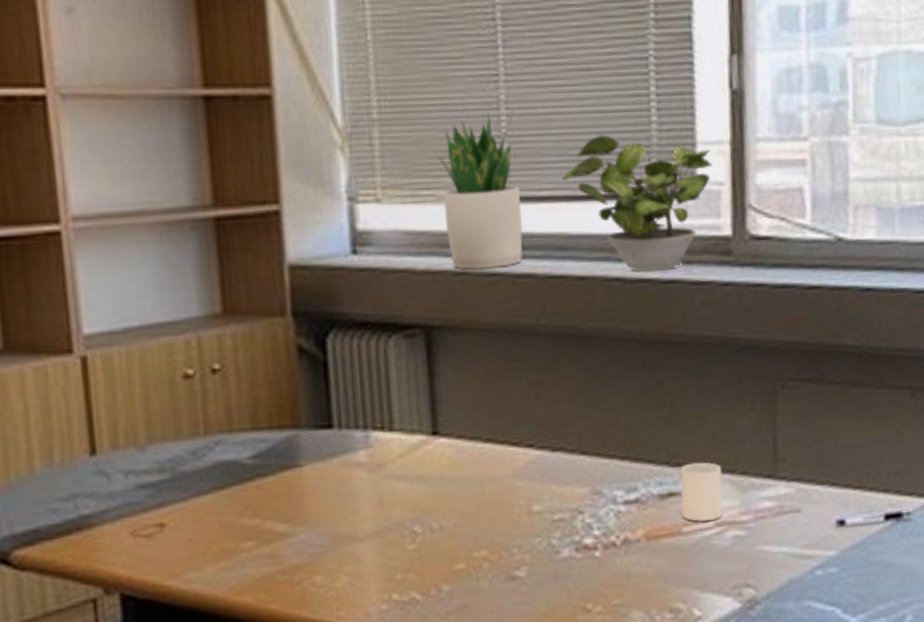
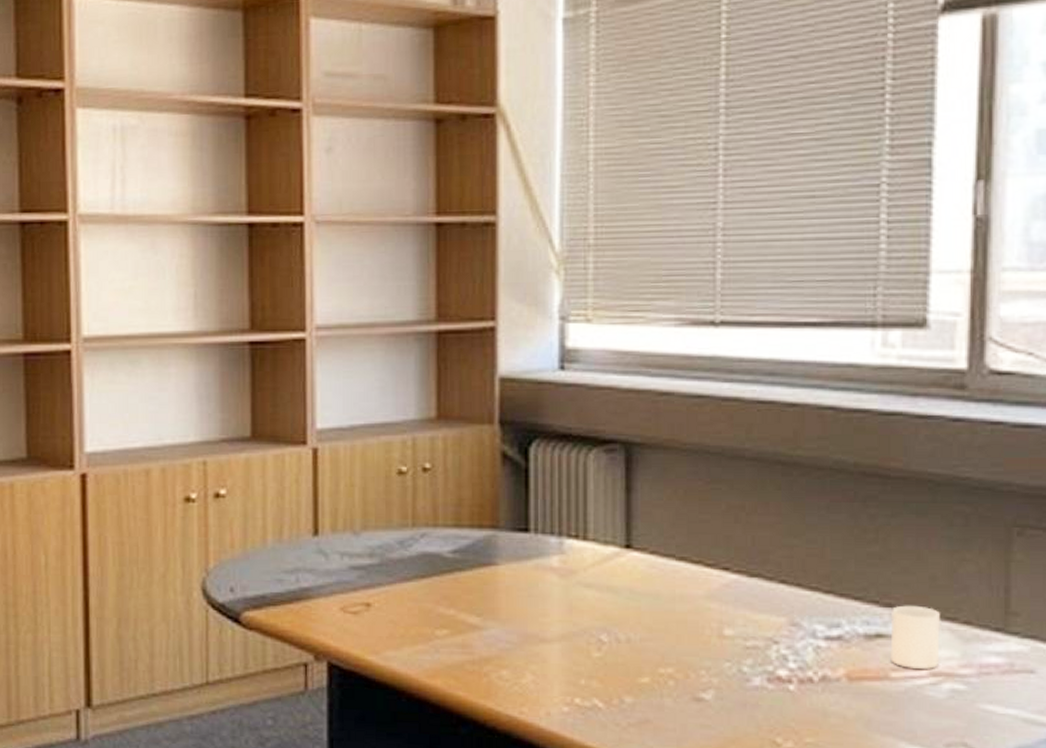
planter: present [435,111,523,270] -> none [648,237,731,390]
potted plant: present [562,134,713,273] -> none [777,262,948,403]

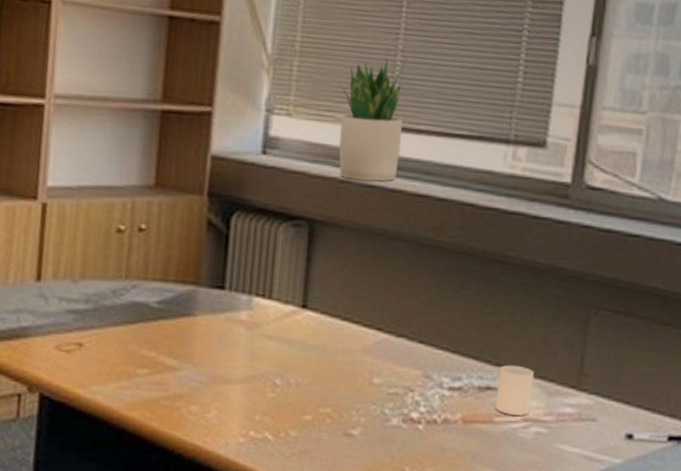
planter: none [648,237,731,390] -> present [339,58,408,182]

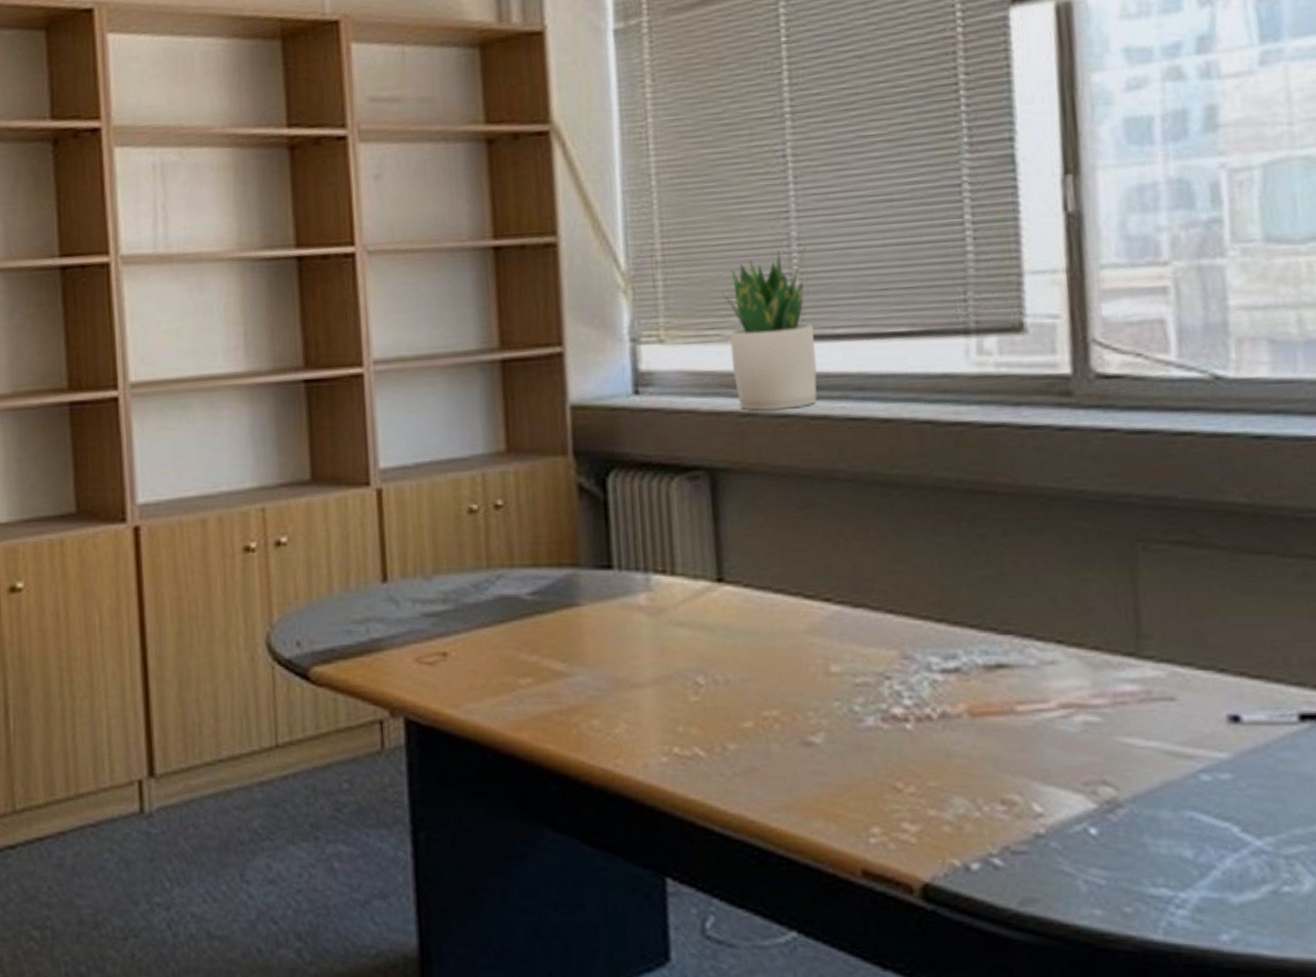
cup: present [495,365,534,416] -> none [1011,631,1069,701]

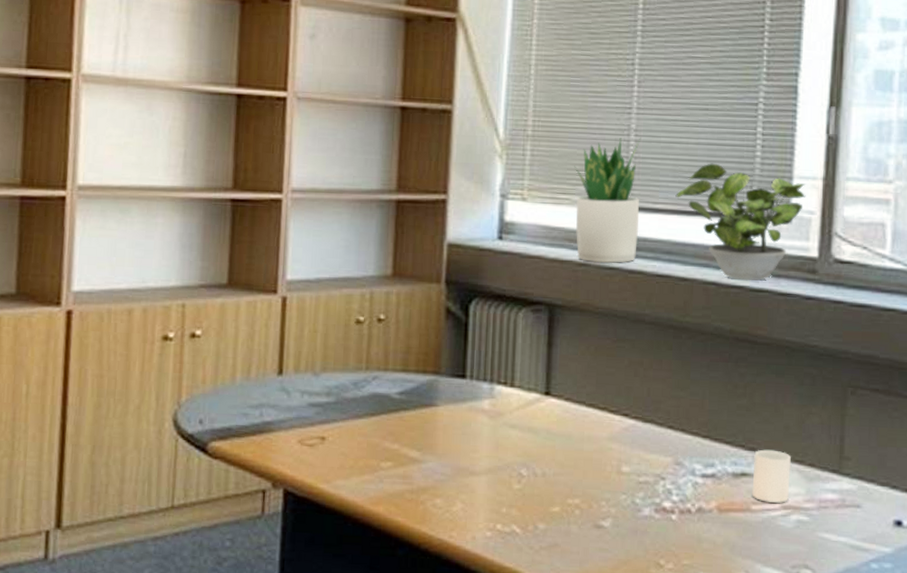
potted plant: none [861,267,1045,415] -> present [675,163,806,281]
cup: none [1011,631,1069,701] -> present [752,449,792,503]

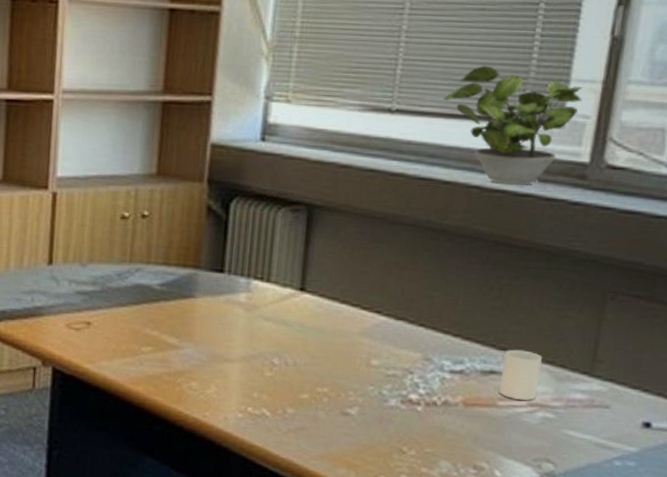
planter: present [574,138,641,263] -> none [338,39,412,166]

